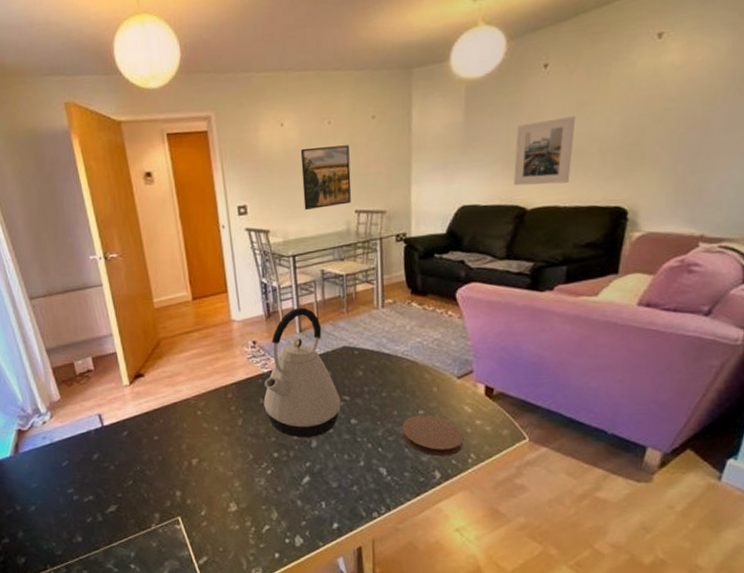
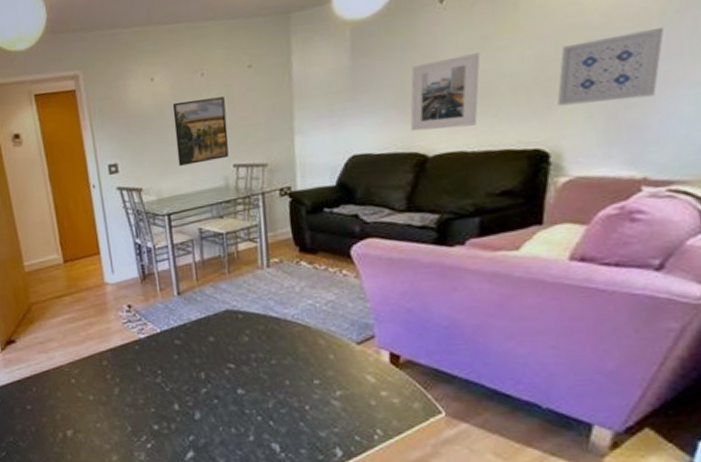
kettle: present [263,307,342,438] -> none [141,268,226,409]
coaster: present [402,415,464,457] -> none [295,385,368,432]
wall art: none [637,102,727,169] -> present [557,26,665,106]

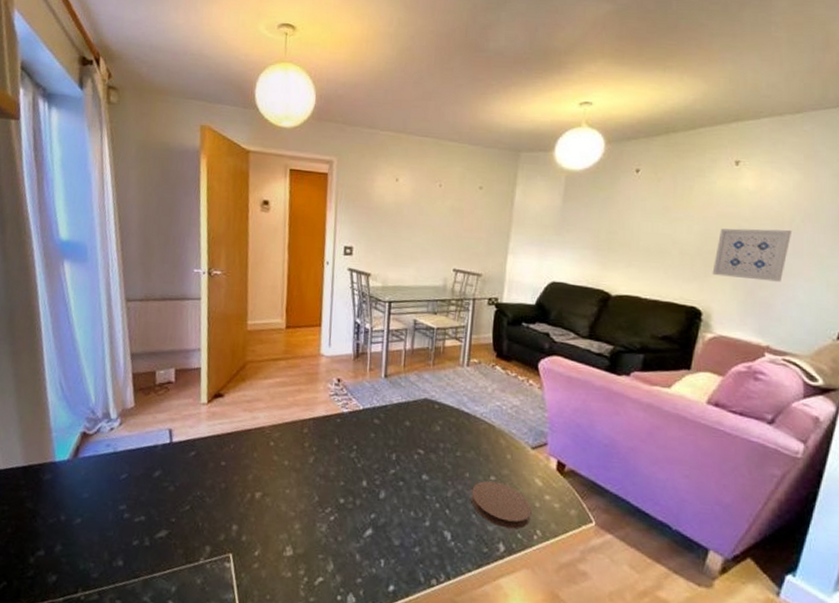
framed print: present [172,96,229,166] -> none [406,204,455,262]
coaster: none [295,385,368,432] -> present [471,480,532,529]
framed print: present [410,52,480,132] -> none [601,217,661,277]

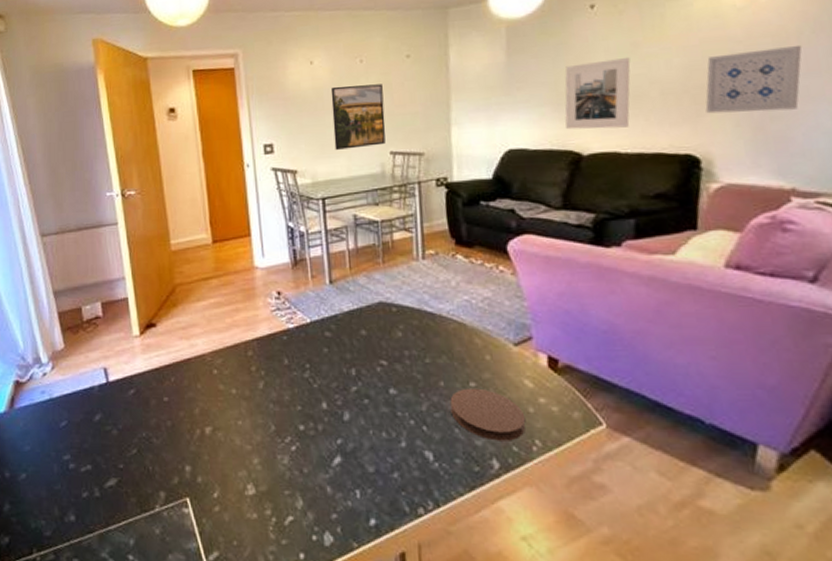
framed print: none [406,204,455,262] -> present [330,84,386,150]
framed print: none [601,217,661,277] -> present [565,56,631,130]

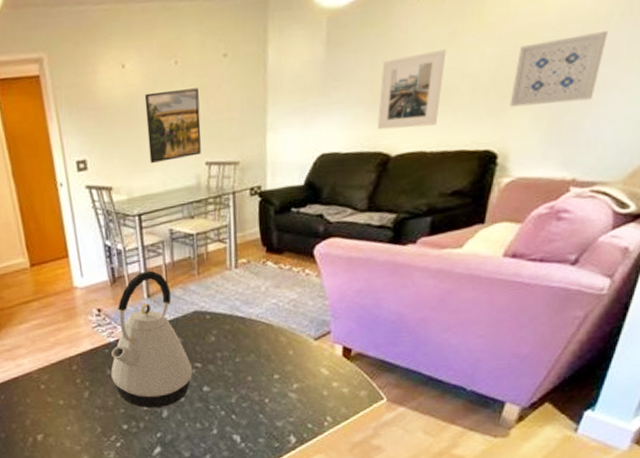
kettle: none [288,255,378,408] -> present [111,270,193,408]
coaster: present [450,388,526,441] -> none [256,379,320,421]

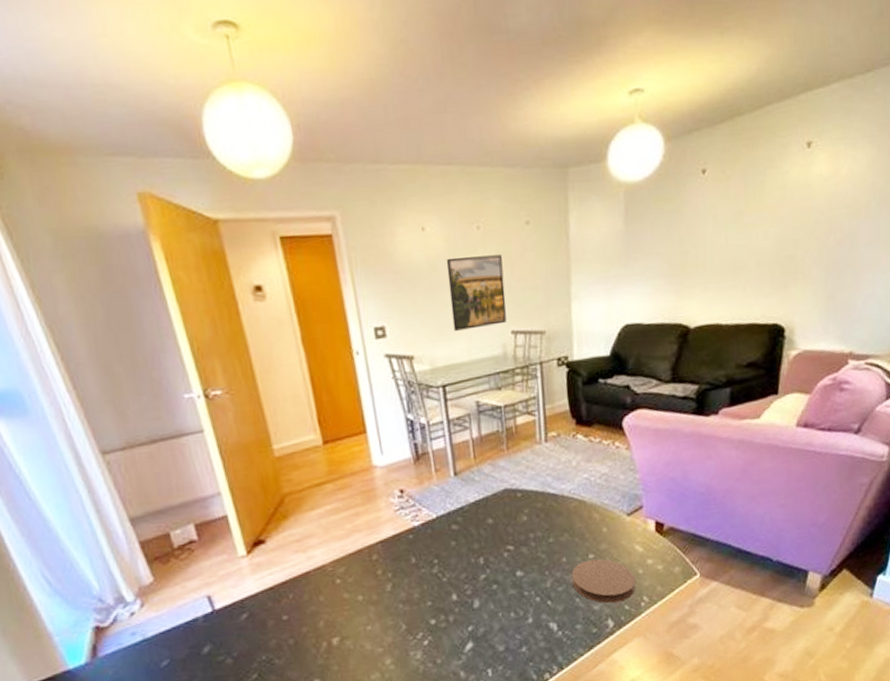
kettle: present [111,270,193,408] -> none [416,445,505,599]
coaster: none [256,379,320,421] -> present [571,558,636,604]
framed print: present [378,48,446,130] -> none [676,226,734,303]
wall art: present [510,30,609,108] -> none [792,216,869,284]

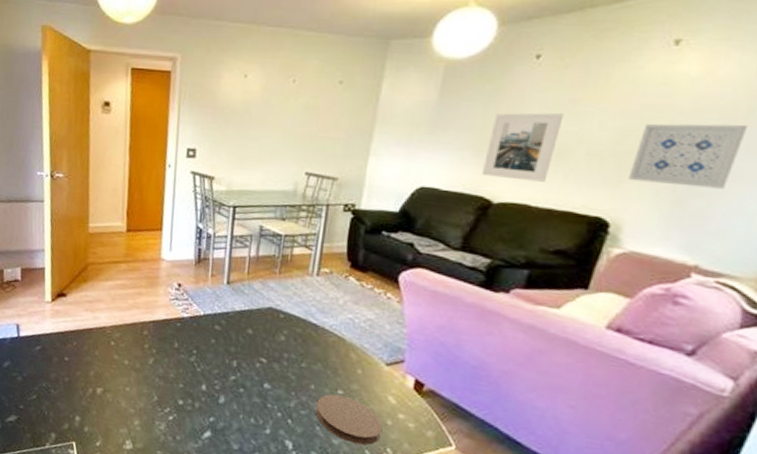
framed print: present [446,254,507,331] -> none [253,102,310,165]
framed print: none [676,226,734,303] -> present [482,112,564,182]
wall art: none [792,216,869,284] -> present [628,123,749,189]

